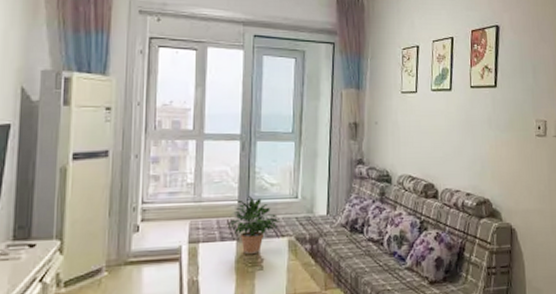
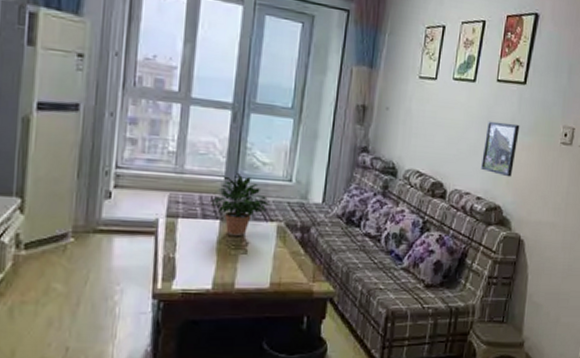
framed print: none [466,123,497,172] -> present [481,121,520,177]

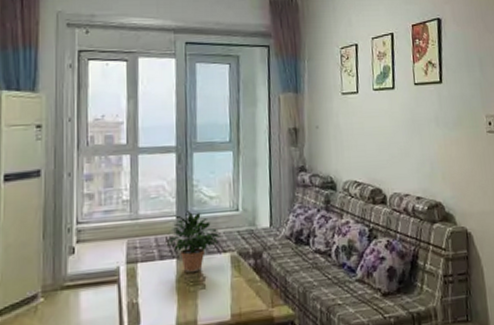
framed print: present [481,121,520,177] -> none [413,121,446,173]

